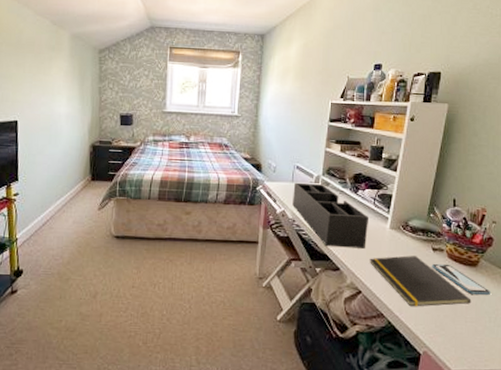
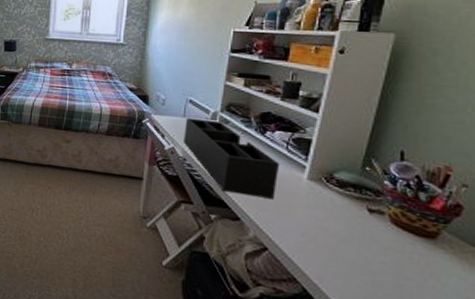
notepad: present [370,255,472,307] -> none [279,211,427,286]
smartphone: present [432,263,490,295] -> none [367,227,457,278]

